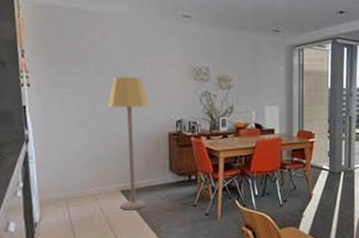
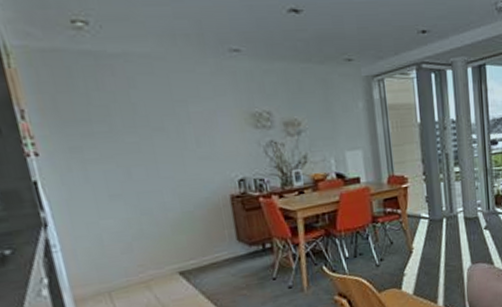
lamp: present [107,77,150,211] -> none [147,131,214,295]

